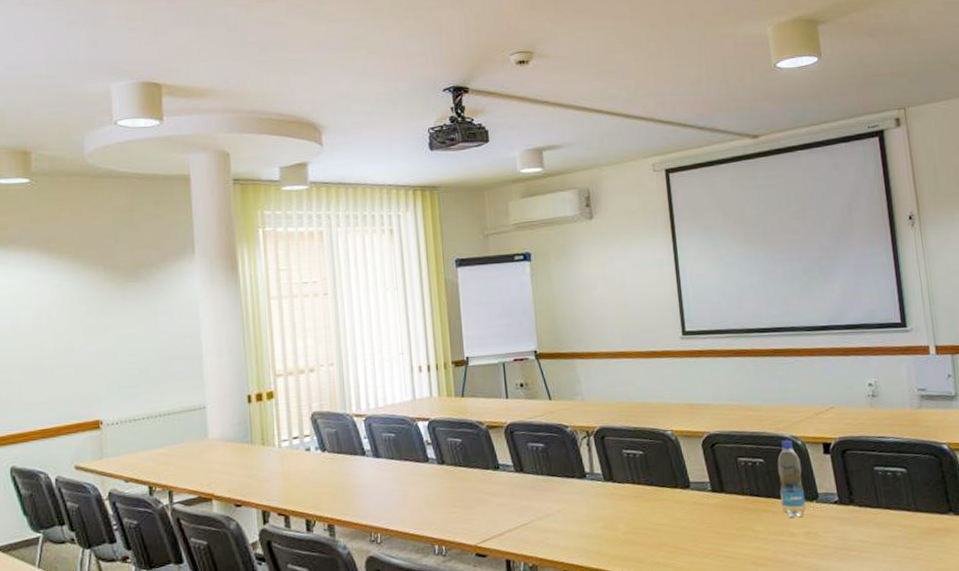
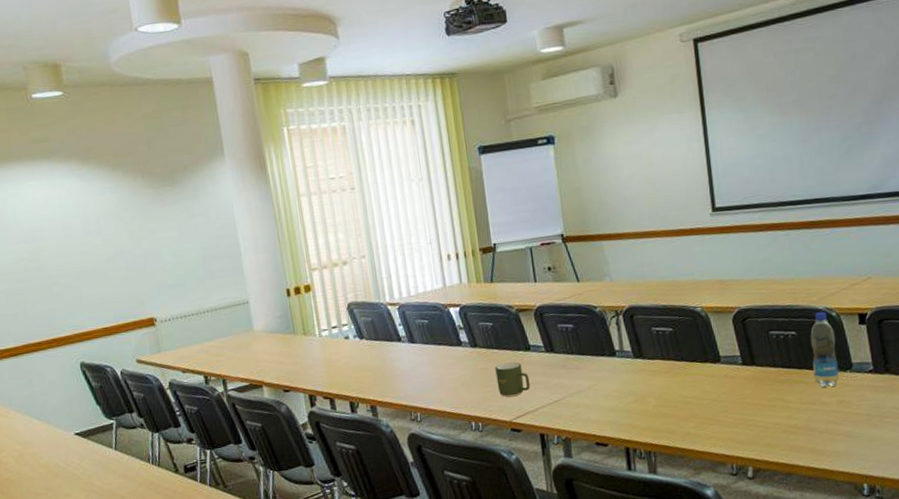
mug: none [462,481,498,519] -> present [495,362,530,398]

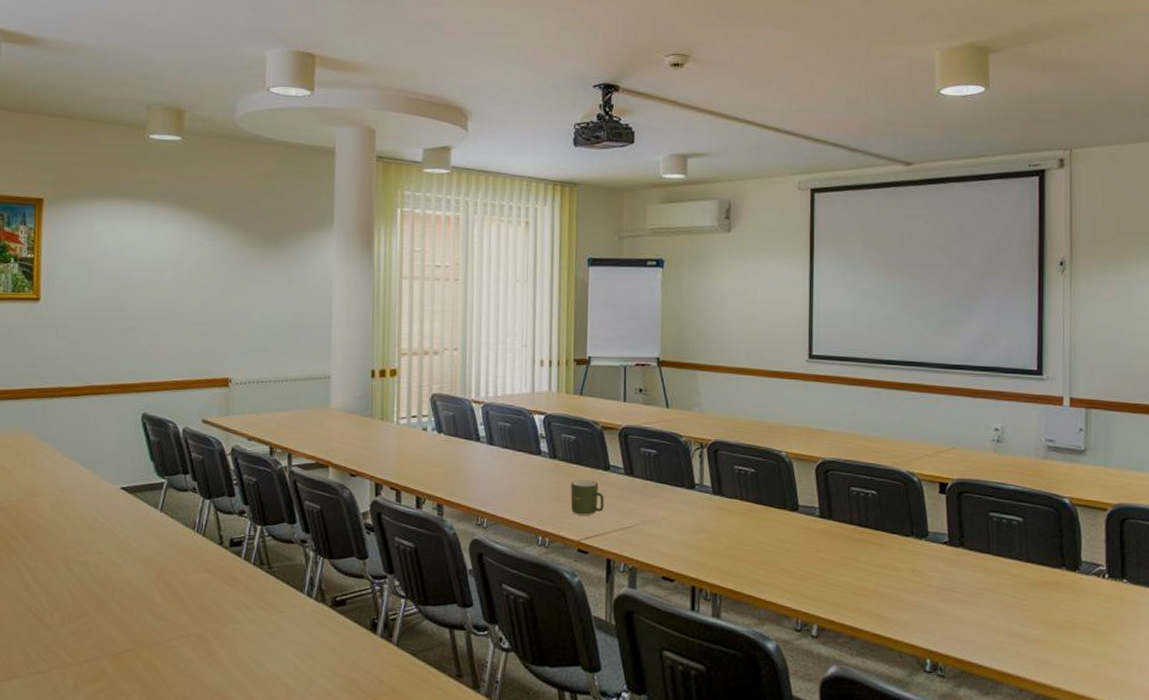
bottle: present [810,311,839,387] -> none [889,475,915,554]

